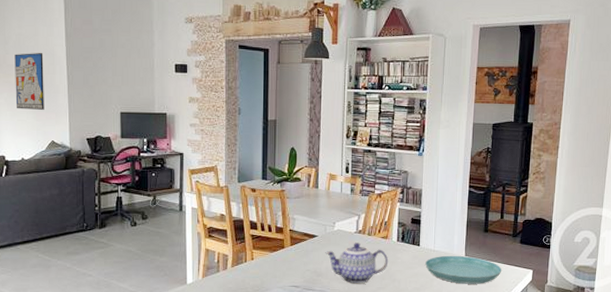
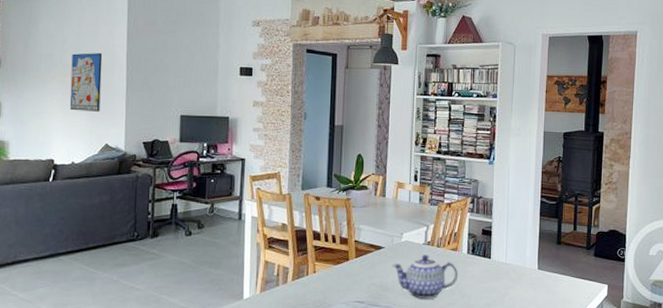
saucer: present [425,255,501,284] -> none [497,268,576,300]

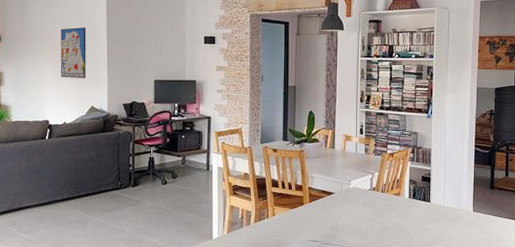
teapot: present [392,255,458,299] -> none [342,199,401,239]

